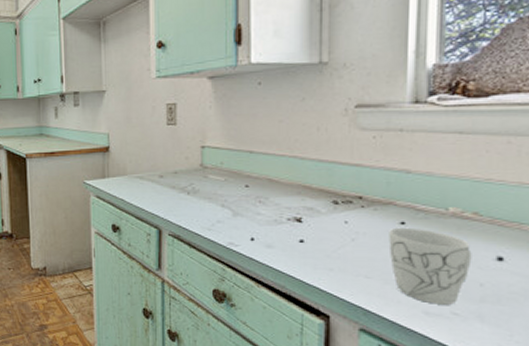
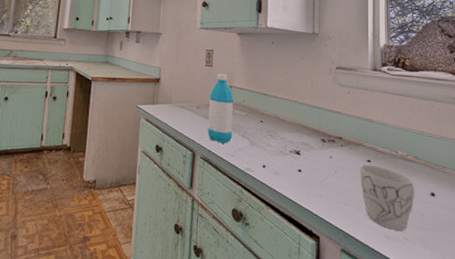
water bottle: none [175,132,209,216] -> present [207,73,234,144]

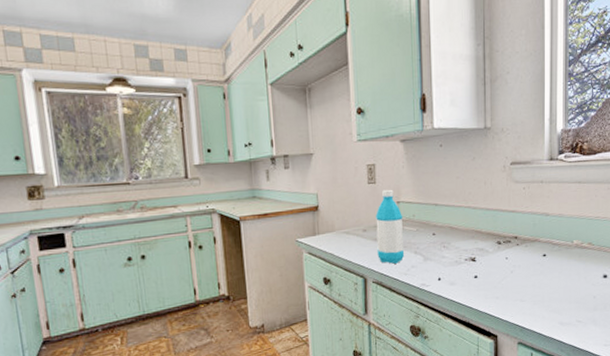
mug: present [360,164,415,231] -> none [536,258,588,316]

